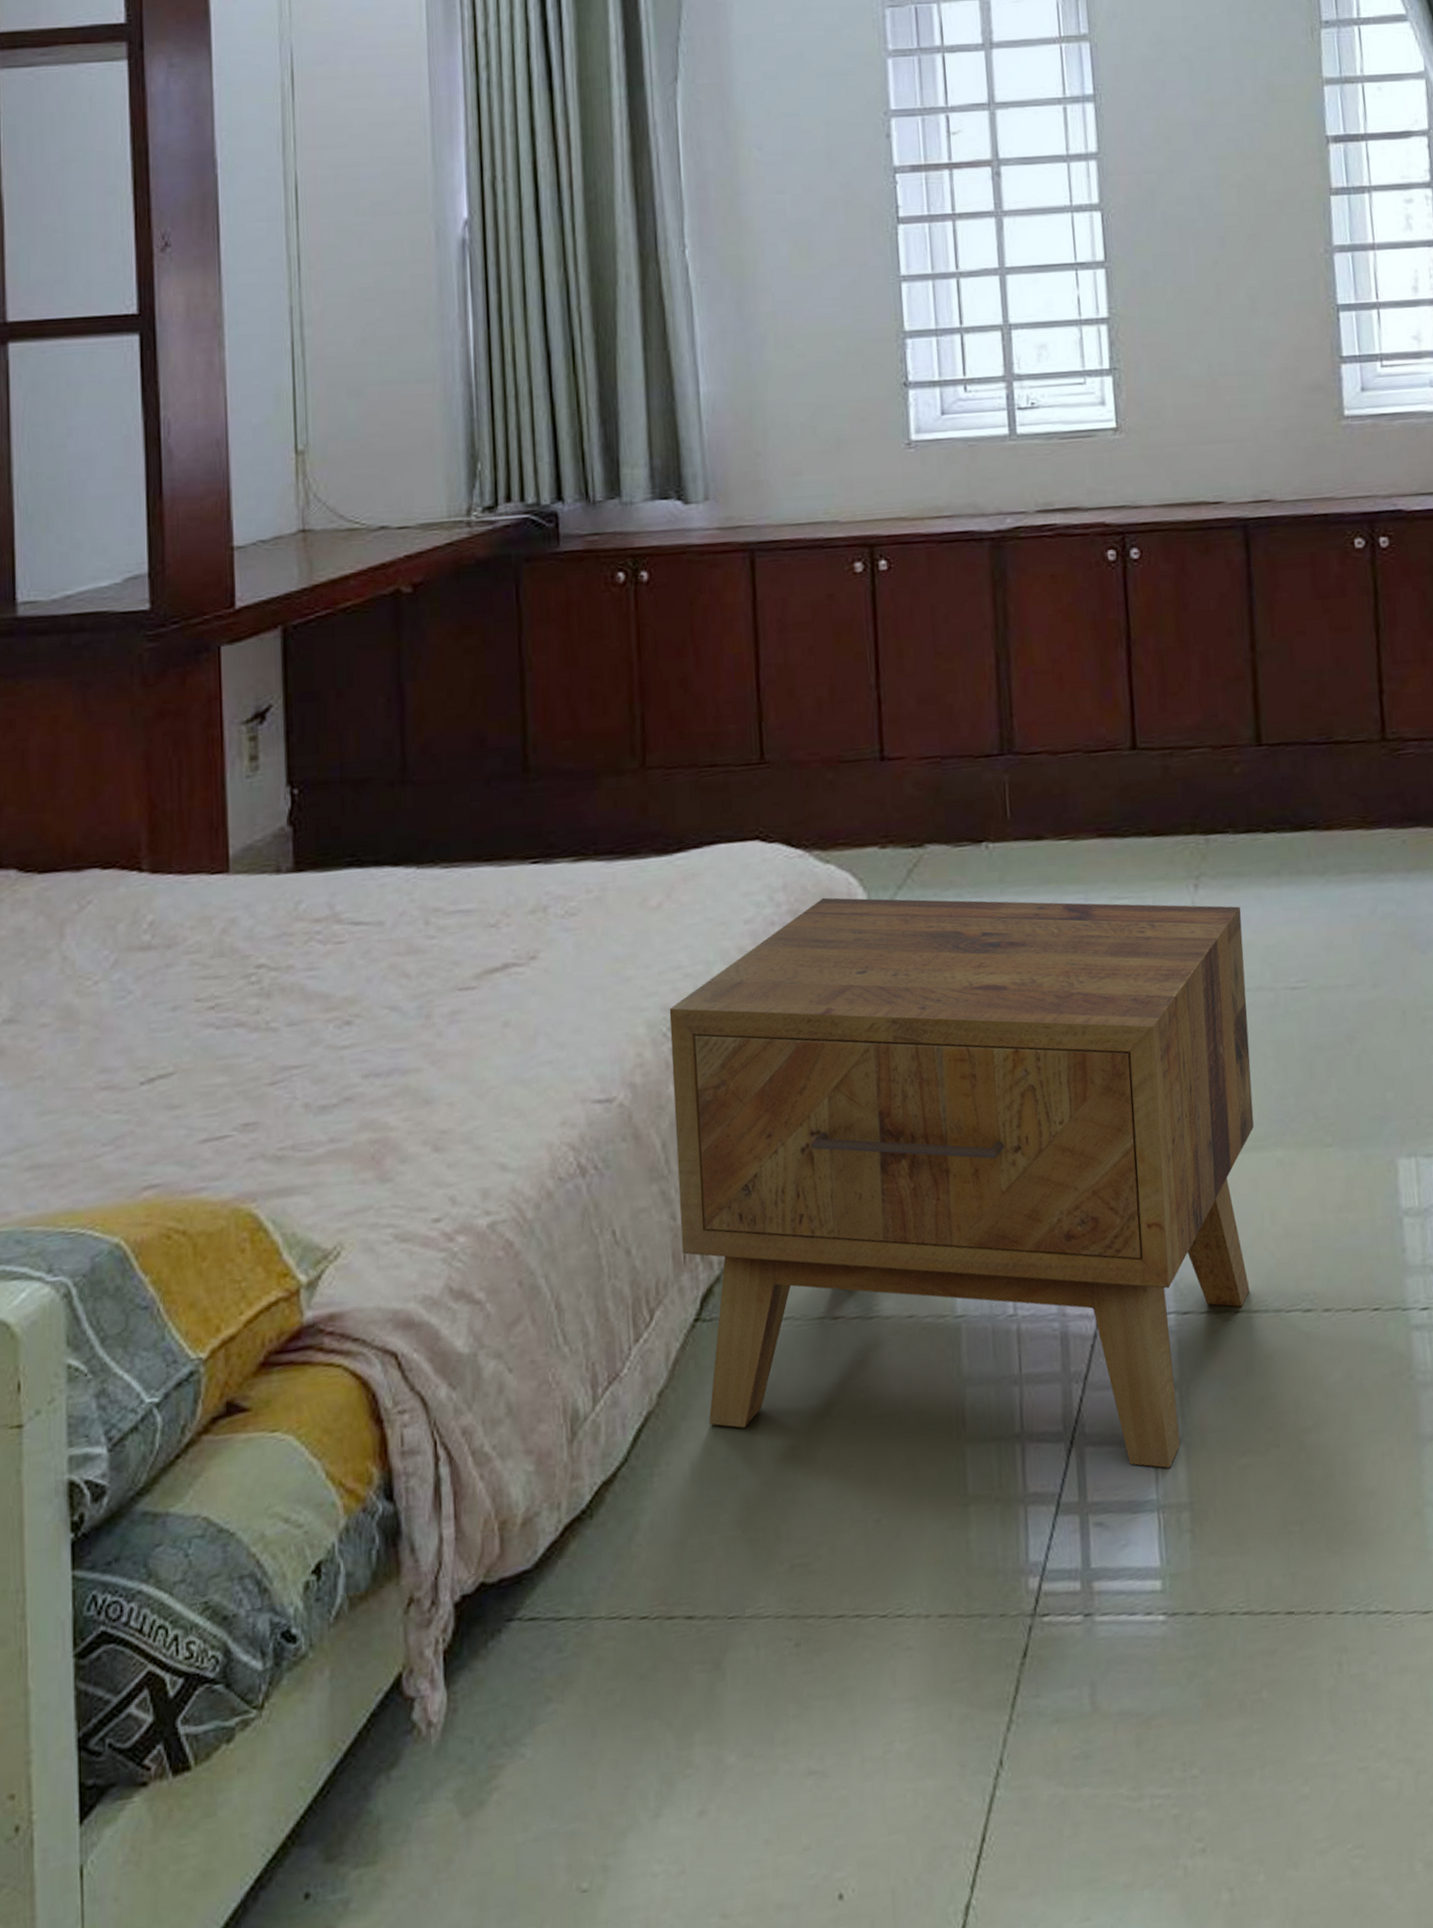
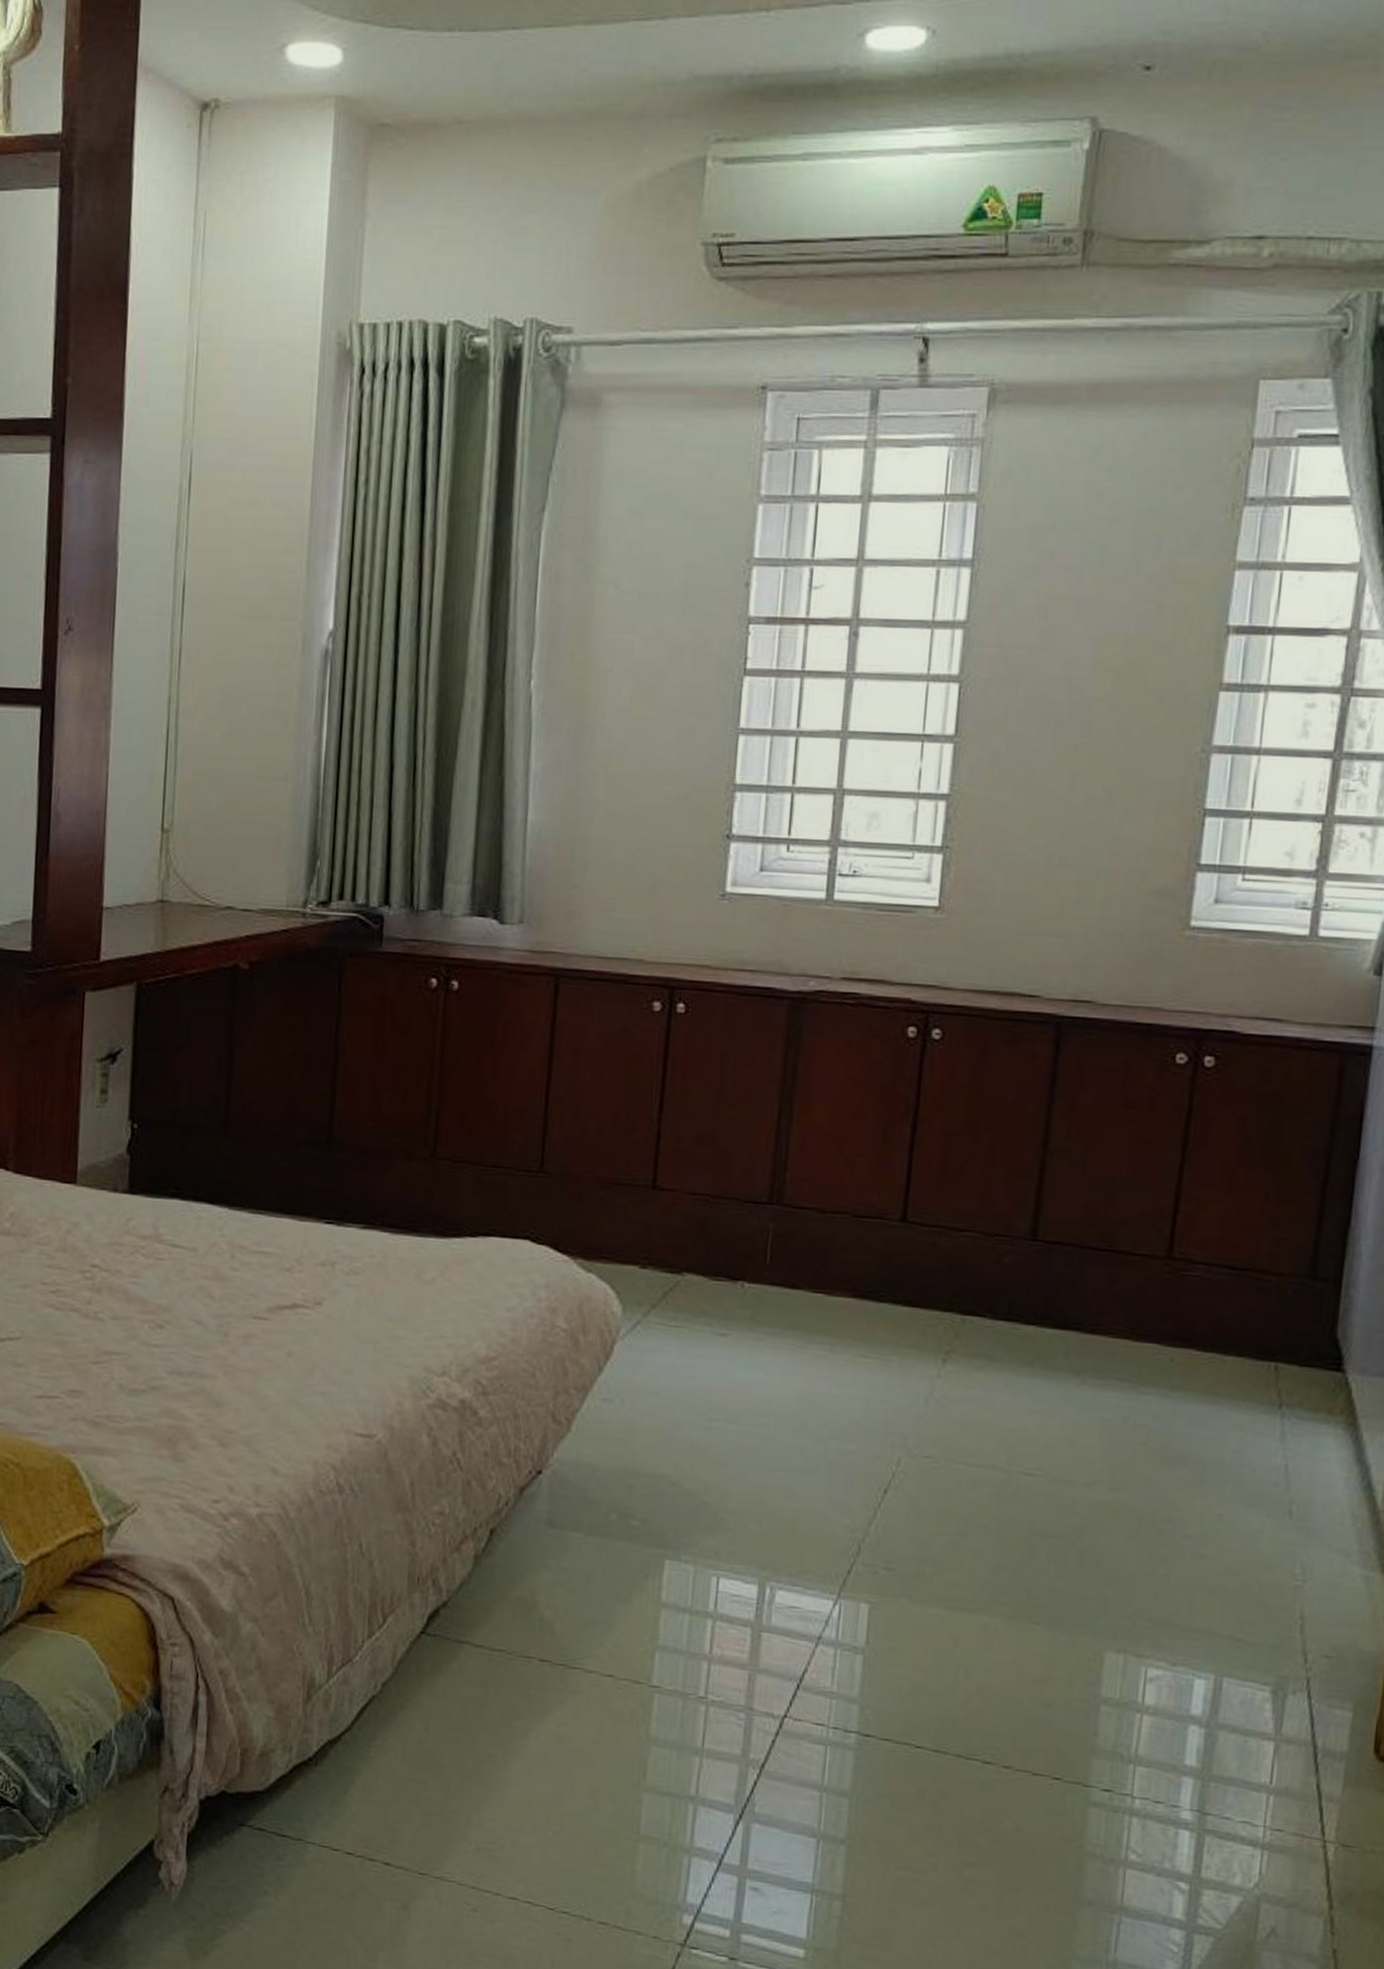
side table: present [669,897,1254,1468] -> none [416,1302,987,1860]

